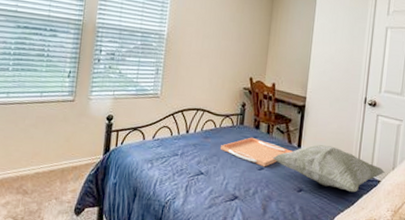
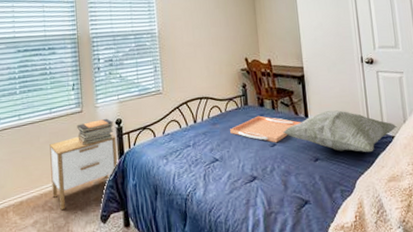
nightstand: none [29,125,104,196] -> present [49,134,117,211]
book stack: none [65,112,104,136] -> present [77,118,114,145]

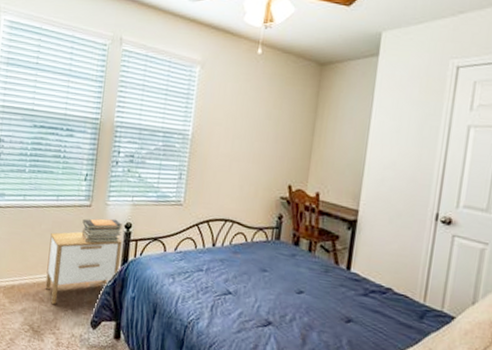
serving tray: present [230,115,302,143] -> none [252,255,341,291]
decorative pillow: present [283,110,397,152] -> none [315,268,462,328]

